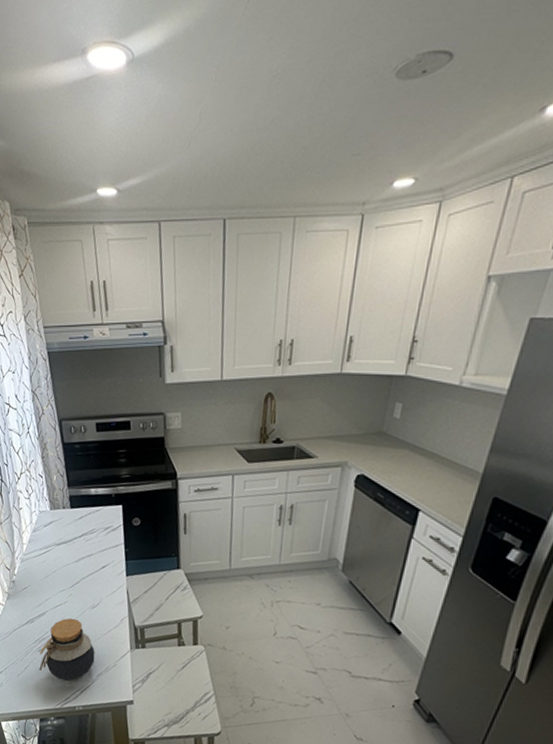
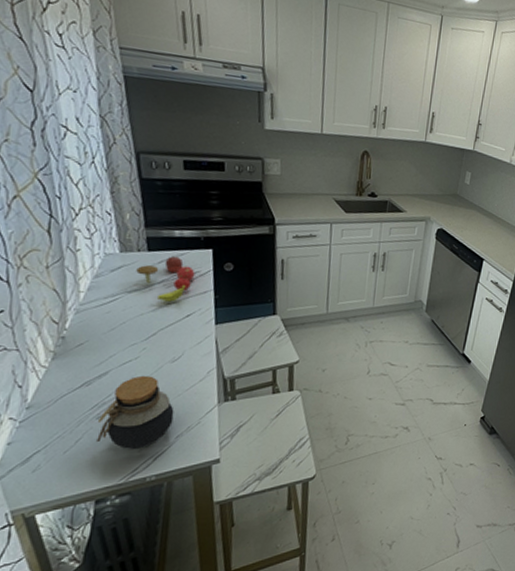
fruit: none [62,512,108,554] -> present [136,256,195,302]

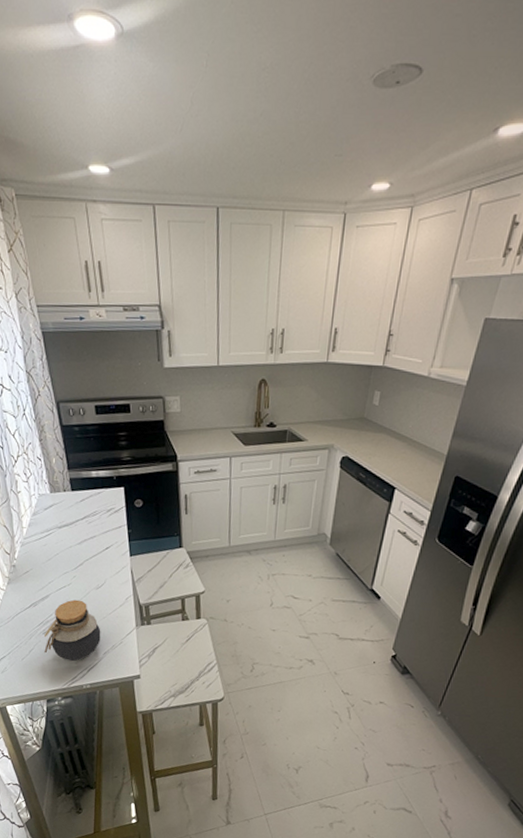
fruit: present [136,256,195,302] -> none [64,495,111,536]

